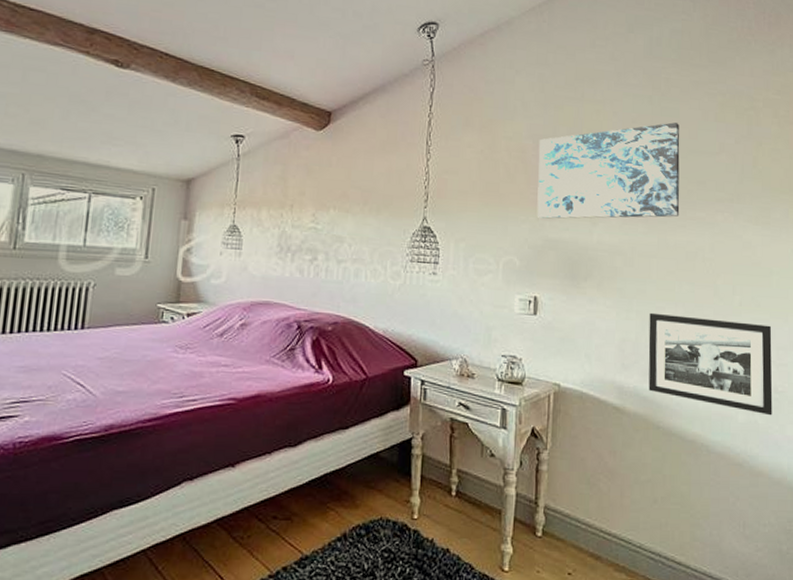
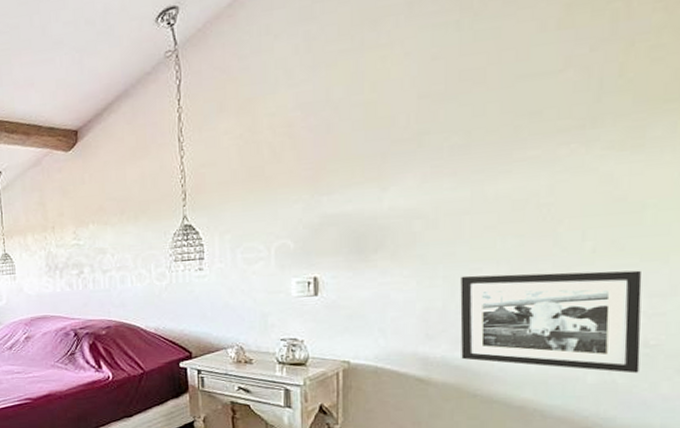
wall art: present [537,122,680,219] -> none [308,45,503,195]

